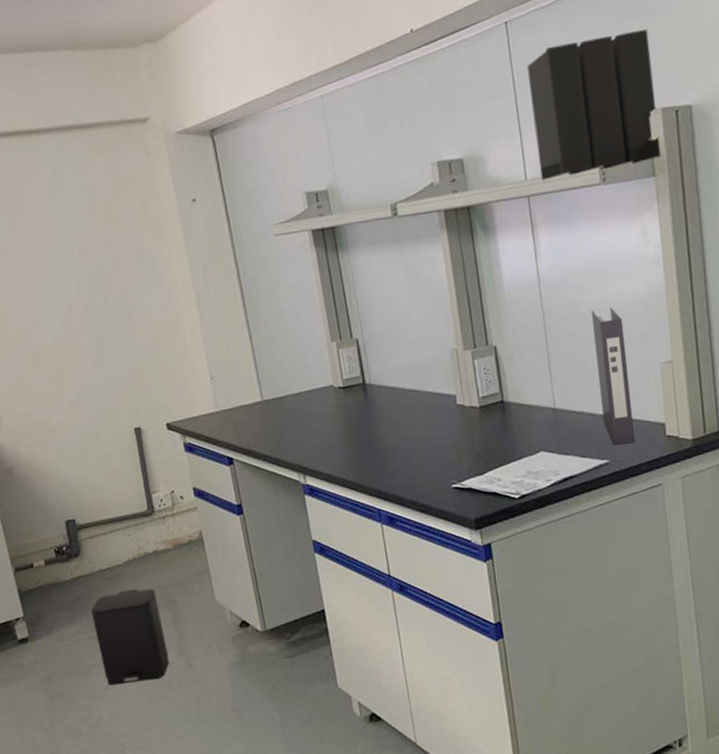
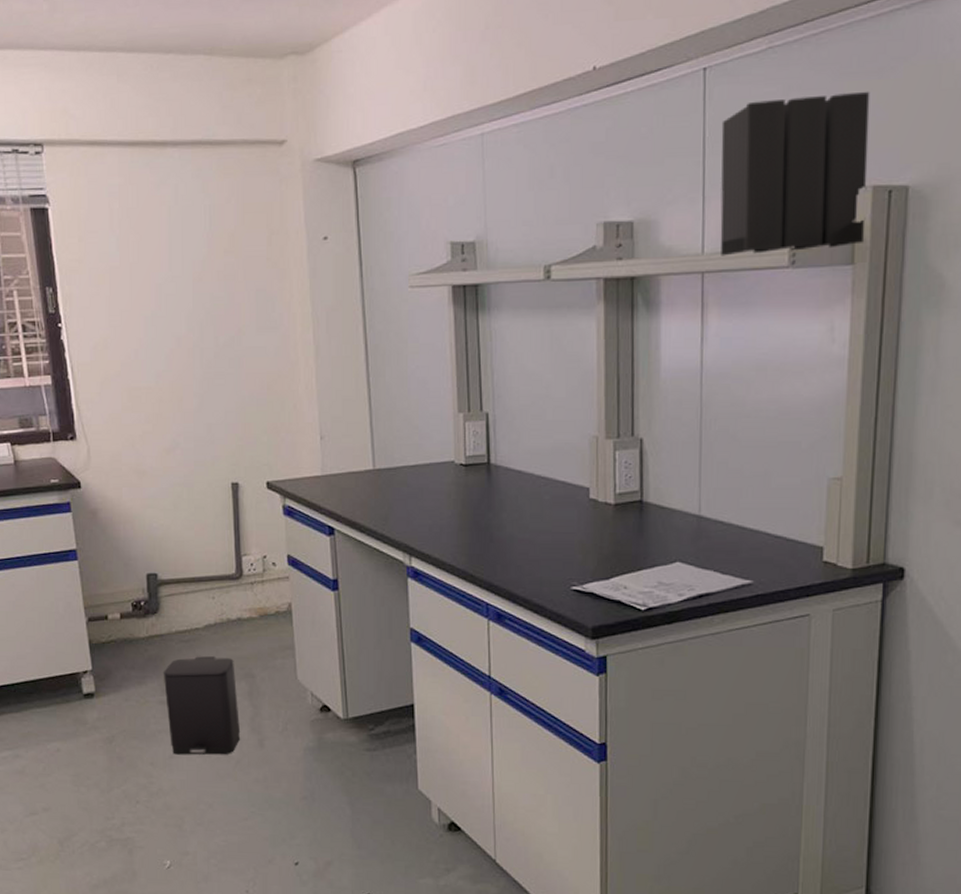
binder: present [591,307,635,445] -> none [753,409,792,565]

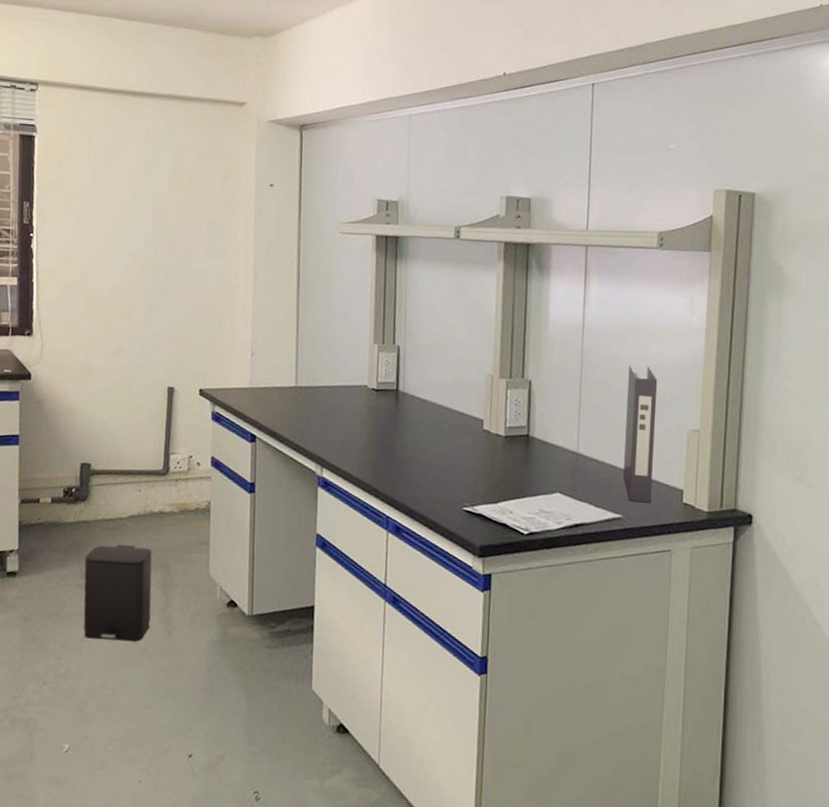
books: present [720,91,870,256] -> none [602,113,725,237]
binder: none [753,409,792,565] -> present [623,365,658,504]

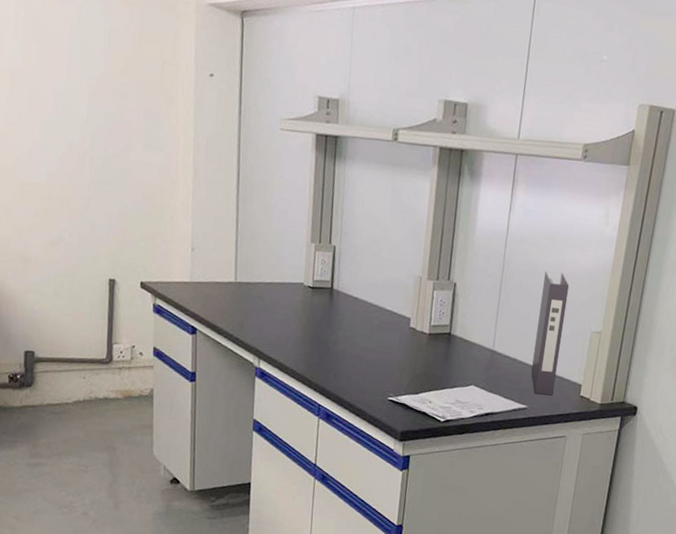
pedal bin: present [83,544,152,642] -> none [32,427,99,514]

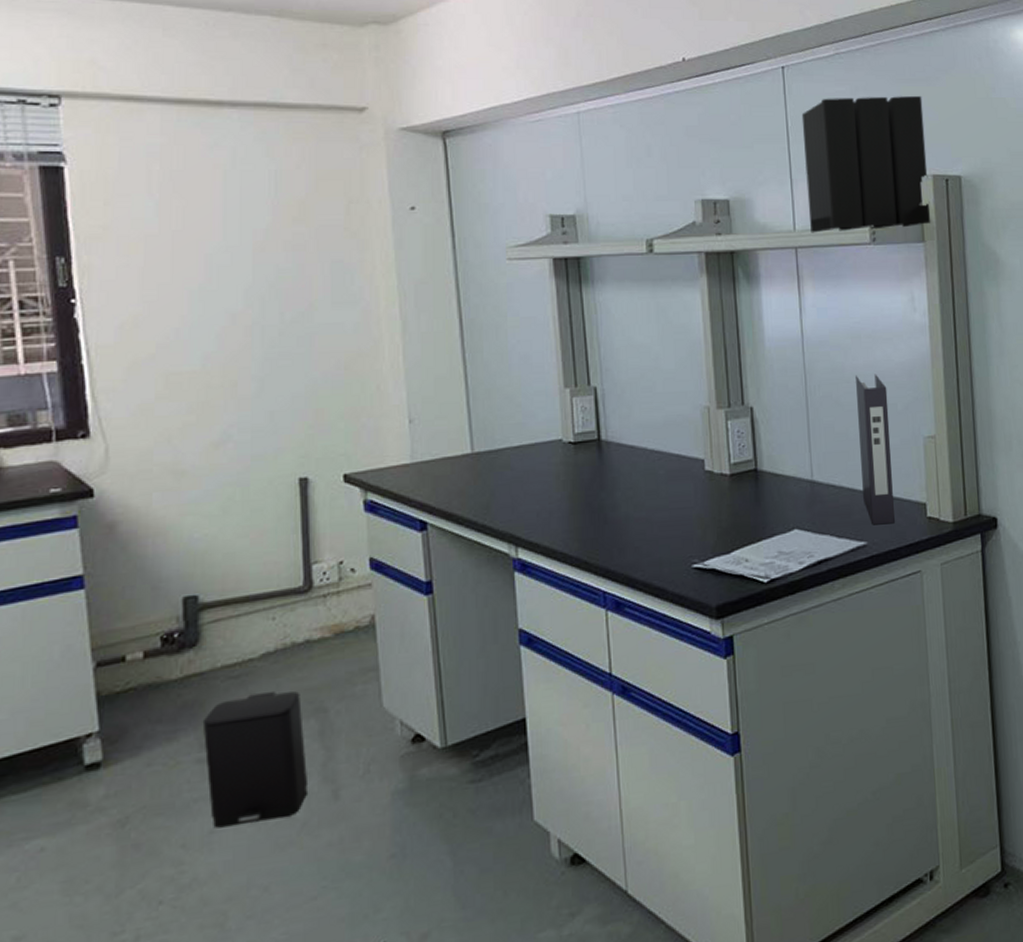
pedal bin: none [32,427,99,514] -> present [202,690,309,828]
books: none [532,20,657,150] -> present [801,95,931,233]

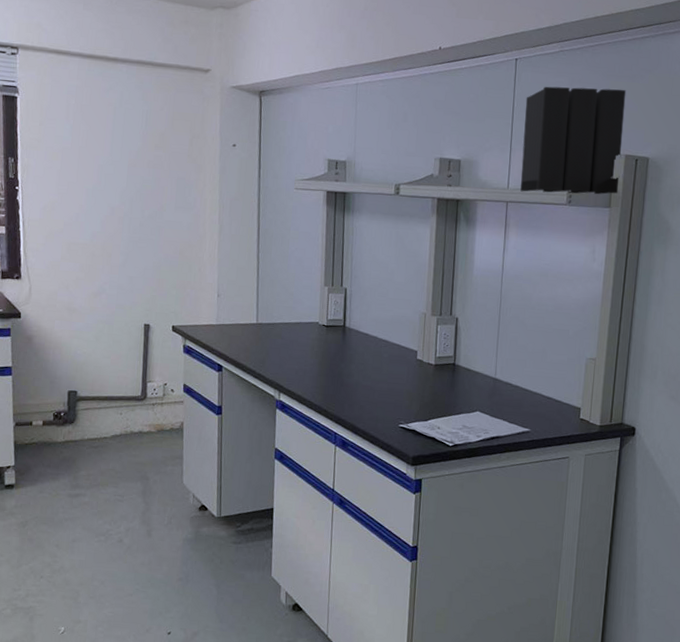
pedal bin: present [202,690,309,828] -> none [73,460,134,541]
binder: present [856,374,895,525] -> none [532,304,563,419]

